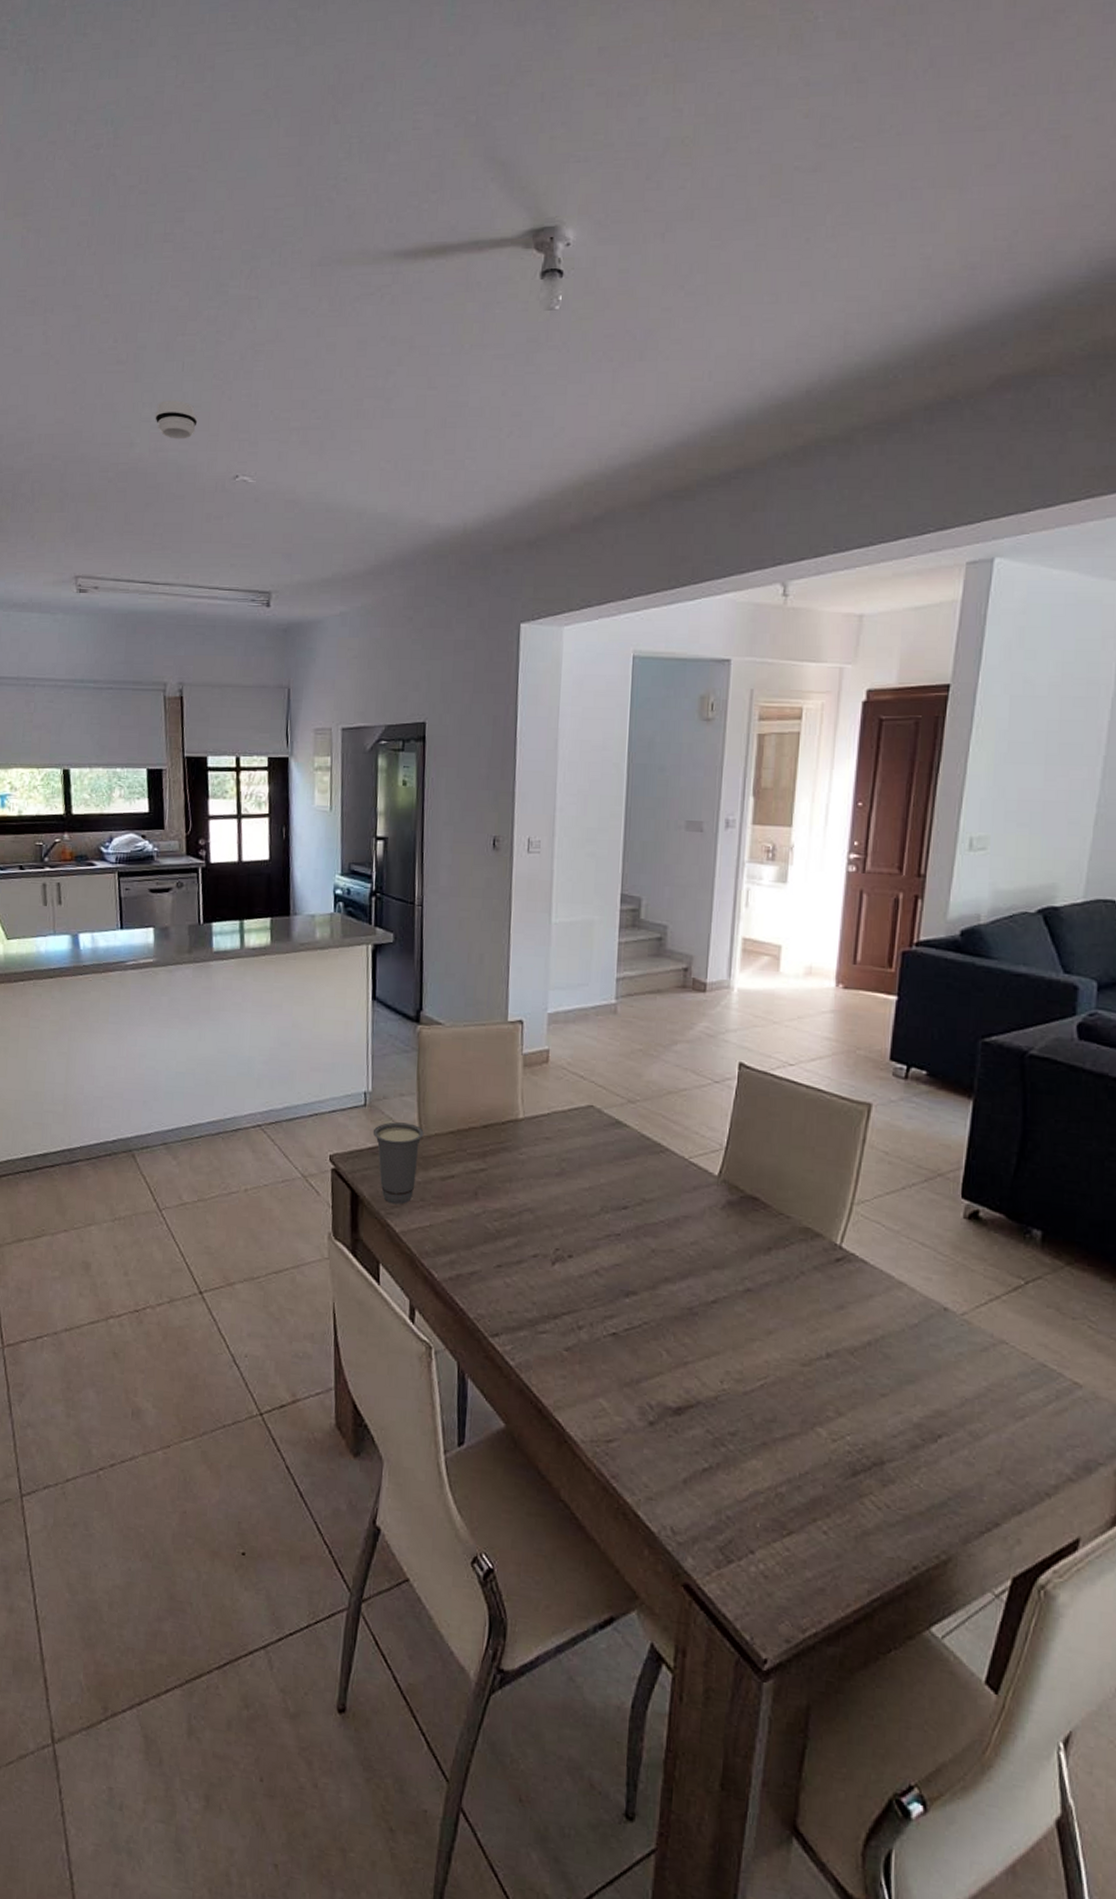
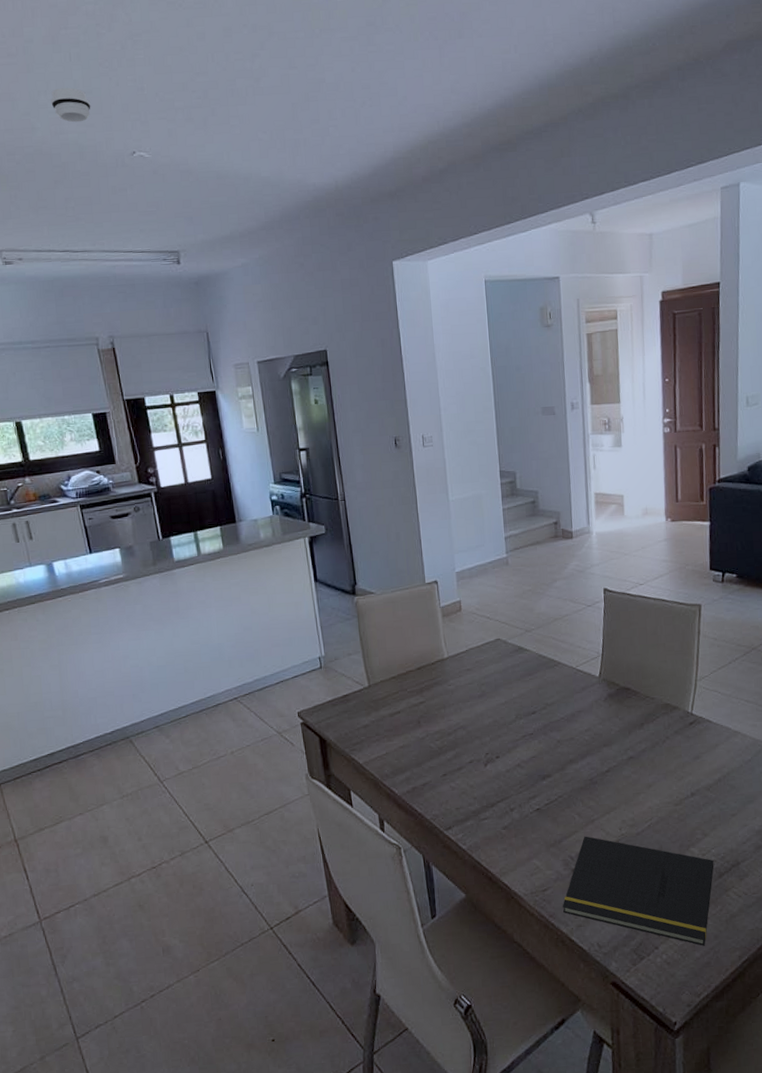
cup: present [372,1122,424,1205] -> none [330,676,372,742]
notepad: none [629,1381,848,1565] -> present [562,836,714,946]

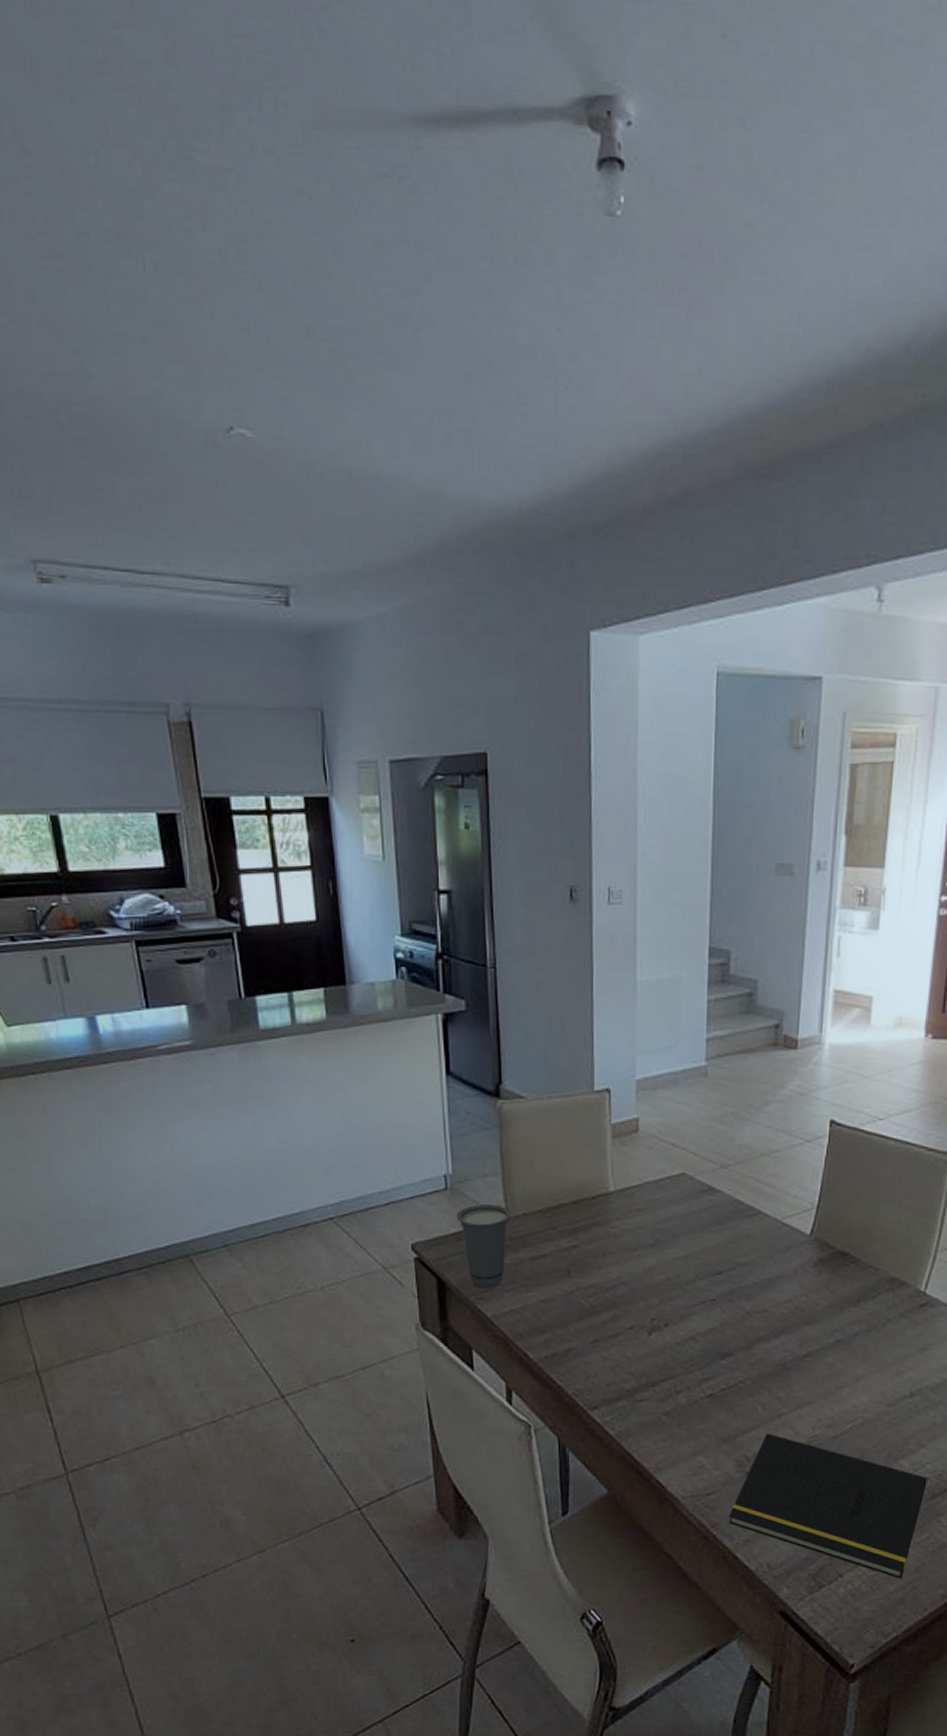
smoke detector: present [51,88,91,123] -> none [113,315,172,373]
cup: none [330,676,372,742] -> present [456,1204,511,1289]

